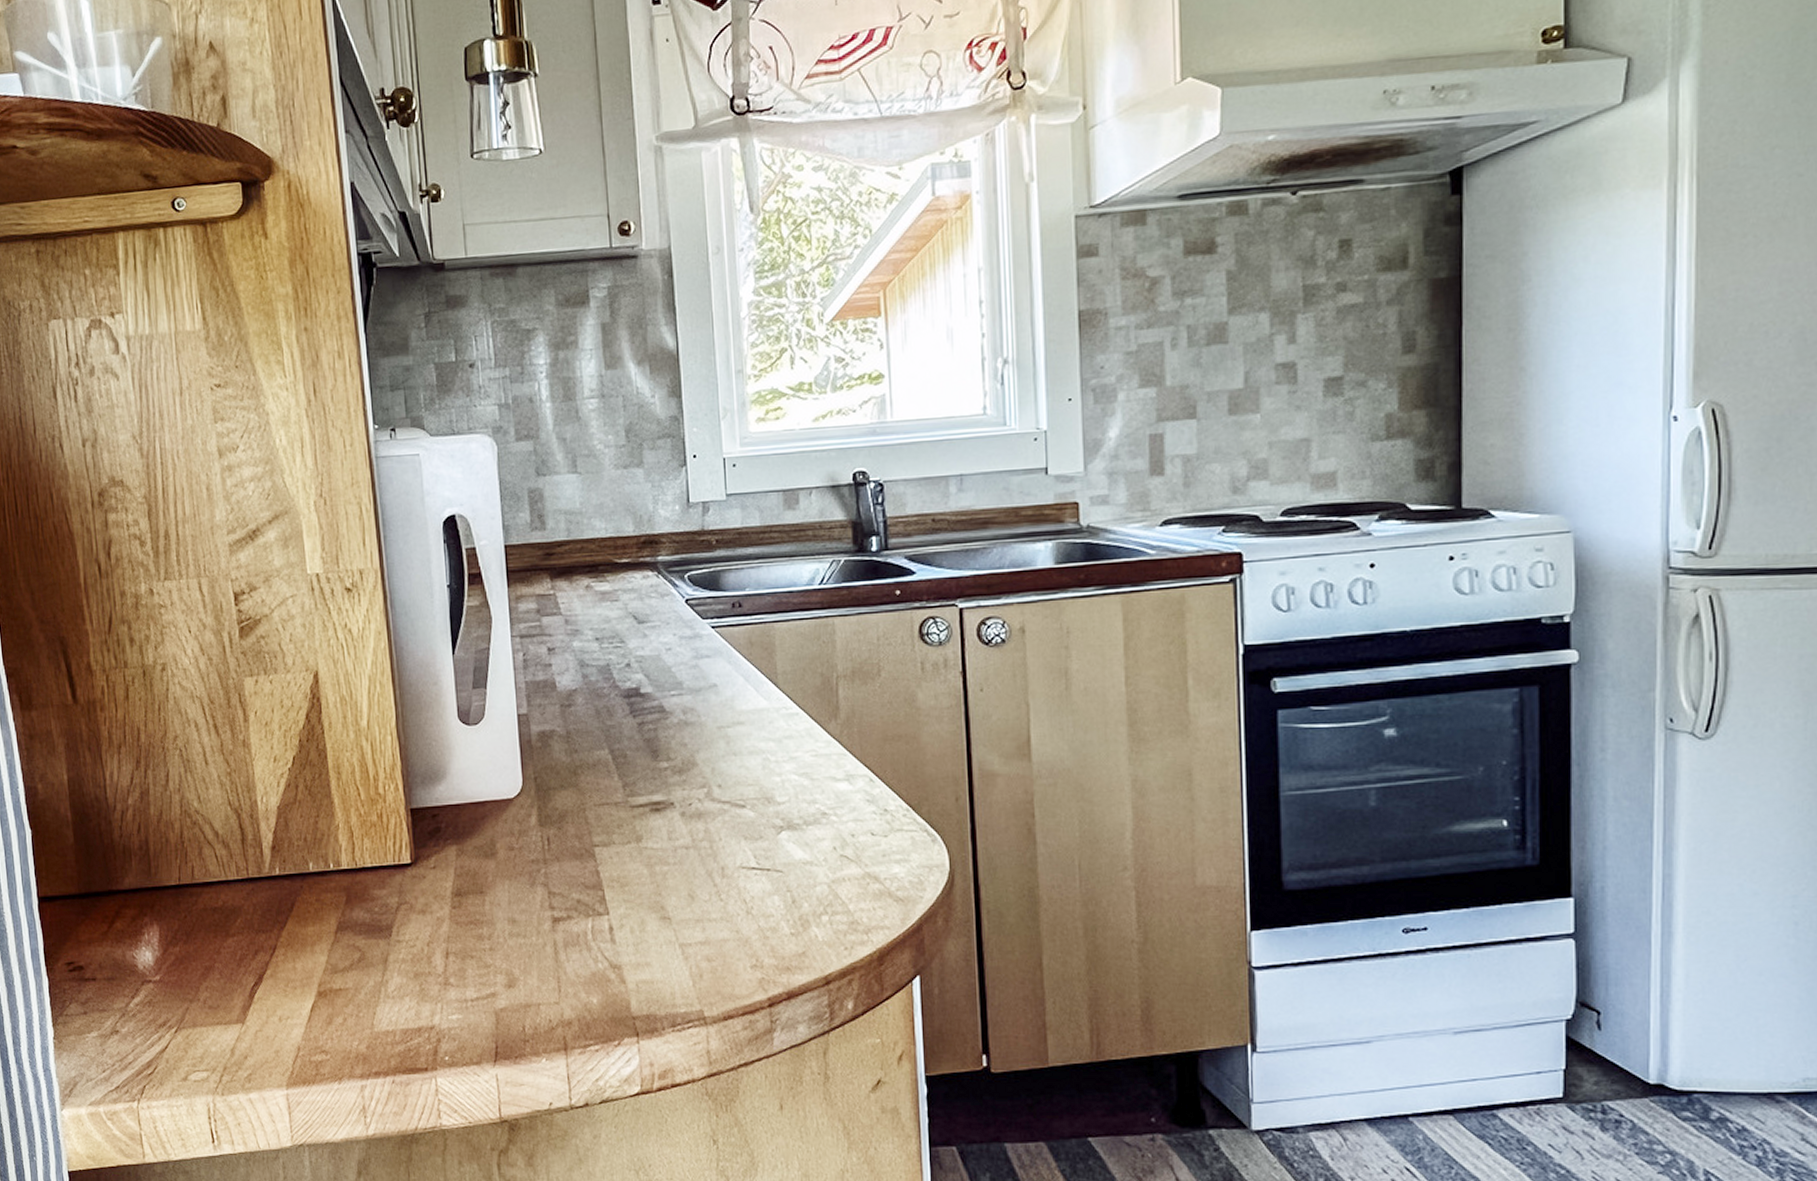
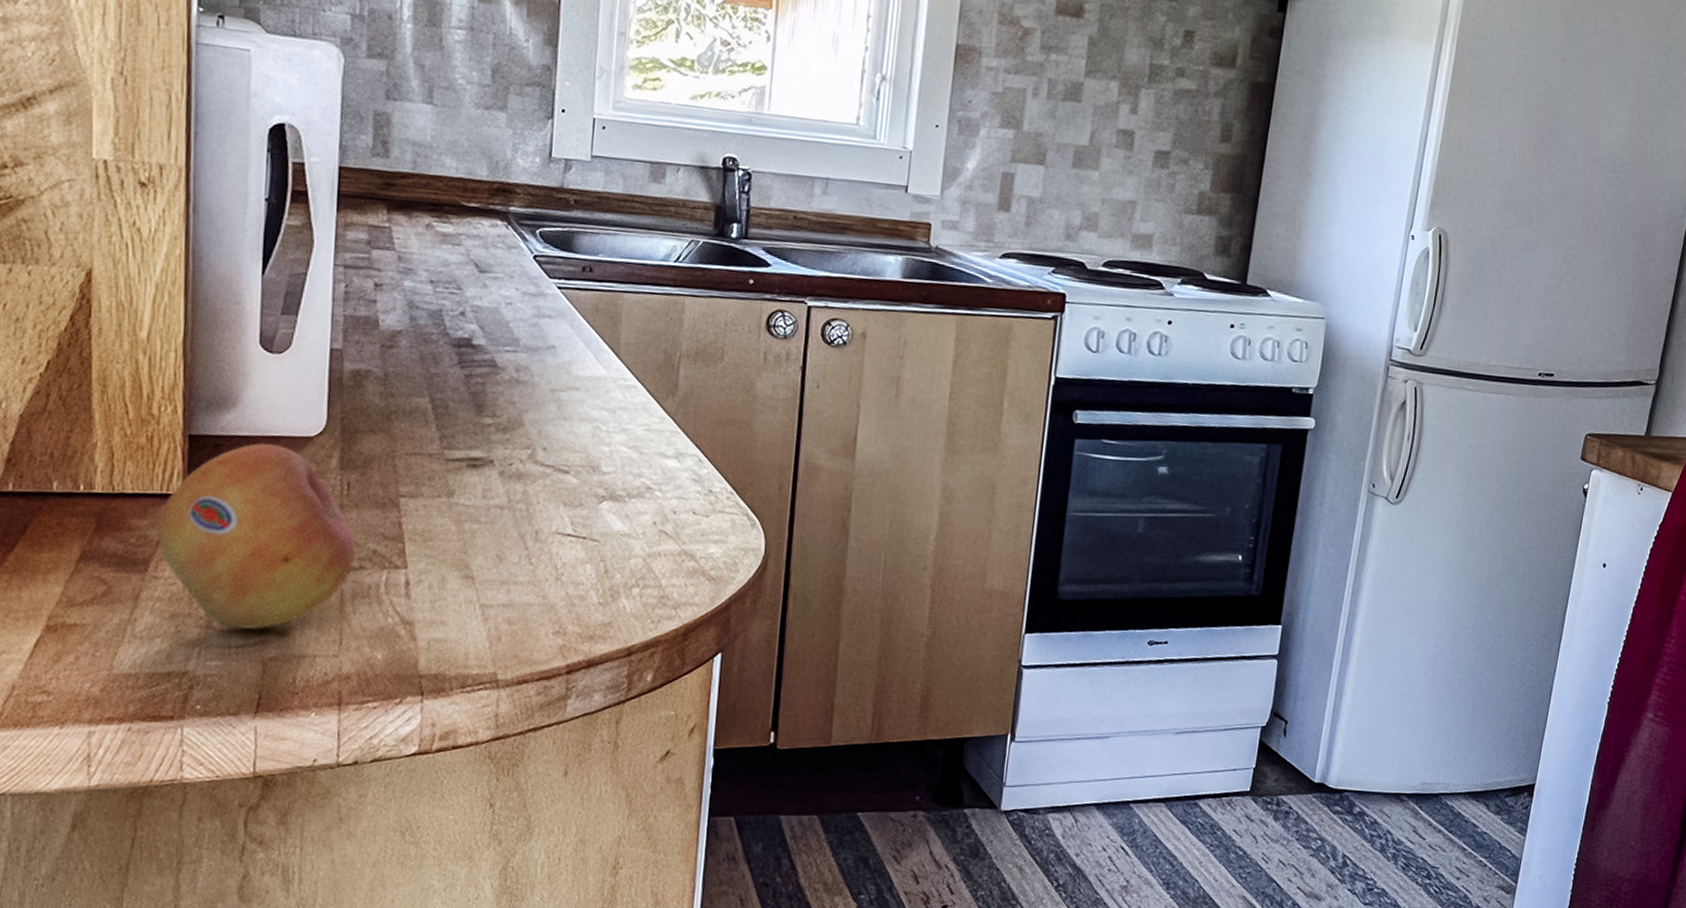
fruit: none [394,809,563,983] -> present [156,443,356,630]

